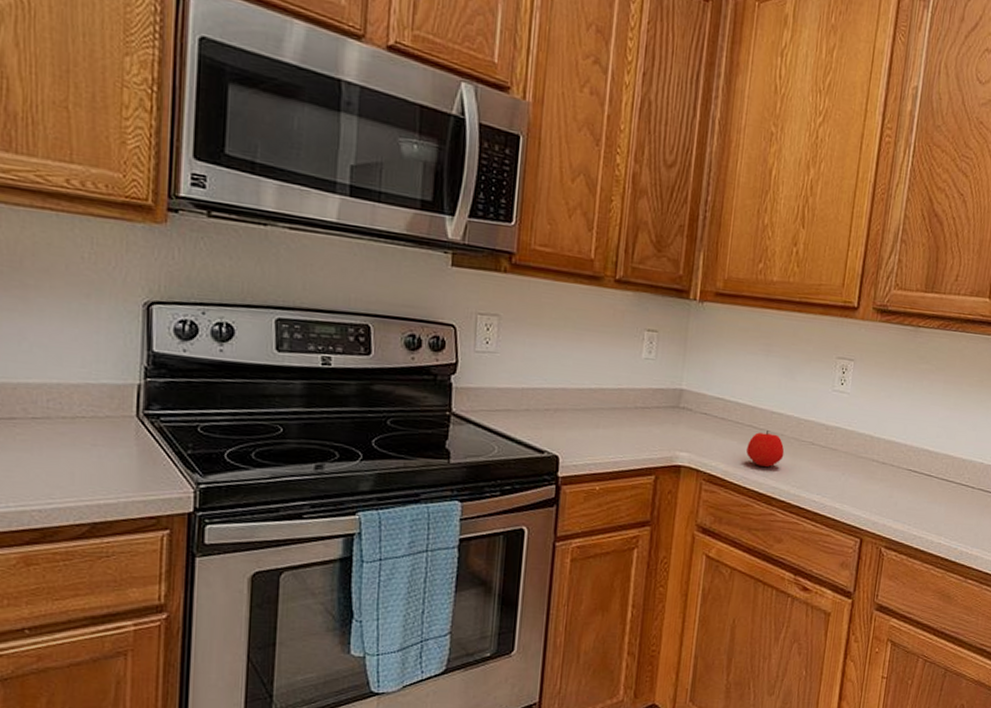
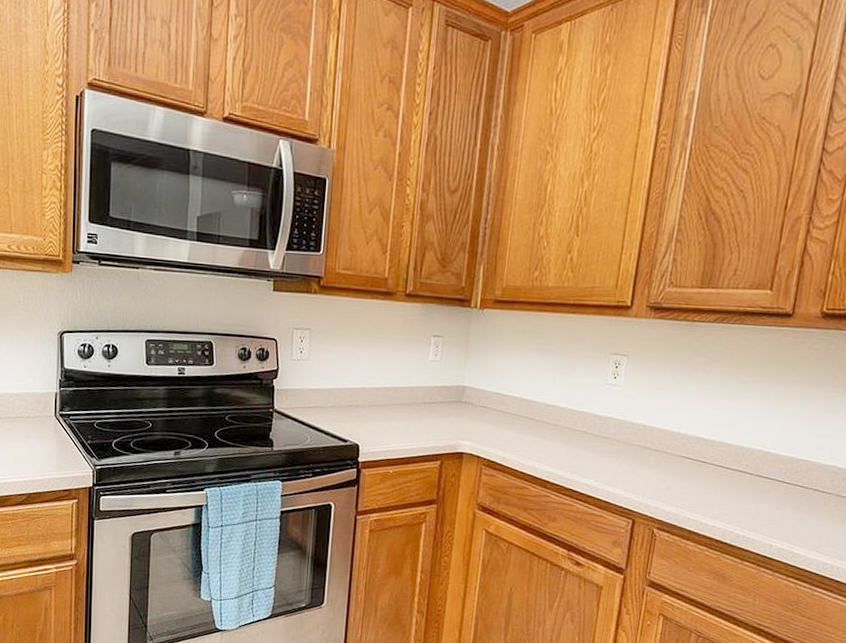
apple: present [745,430,785,468] -> none [522,421,559,454]

